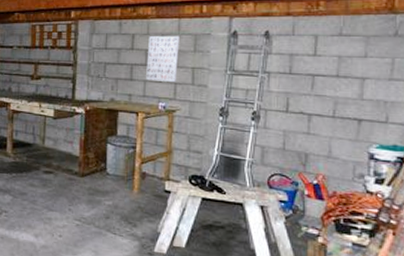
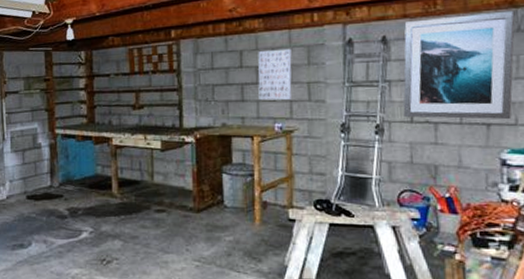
wall art: none [279,16,394,117] -> present [403,10,515,120]

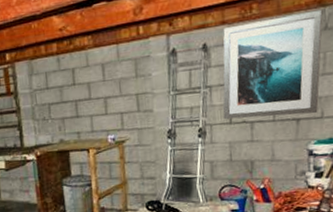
wall art: present [258,48,292,101] -> none [89,62,122,115]

